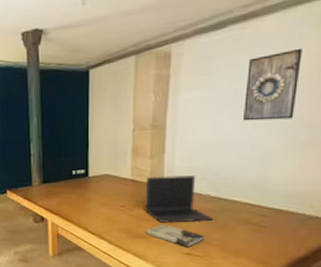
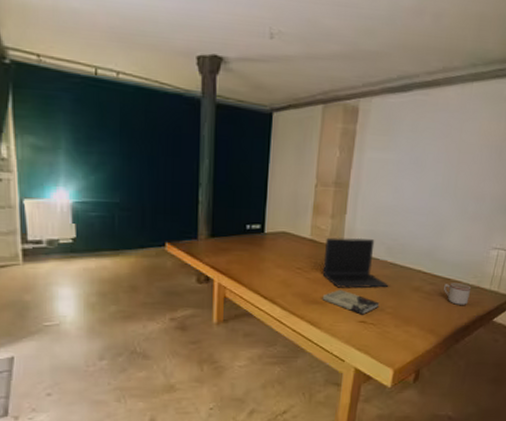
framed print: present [243,48,302,121] -> none [421,123,475,191]
mug: none [276,214,308,236] -> present [444,283,471,305]

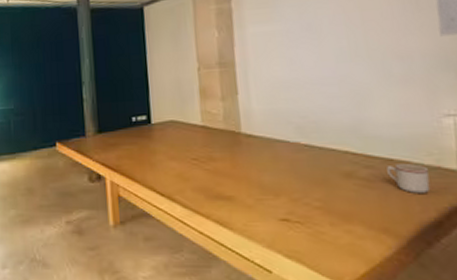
laptop: present [322,237,389,289] -> none [220,118,310,179]
book: present [322,289,380,315] -> none [227,181,303,211]

